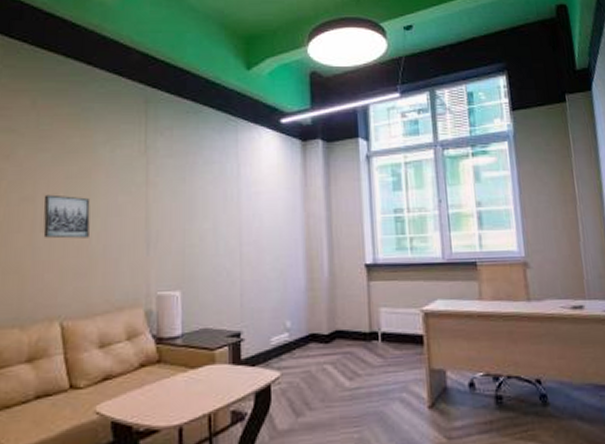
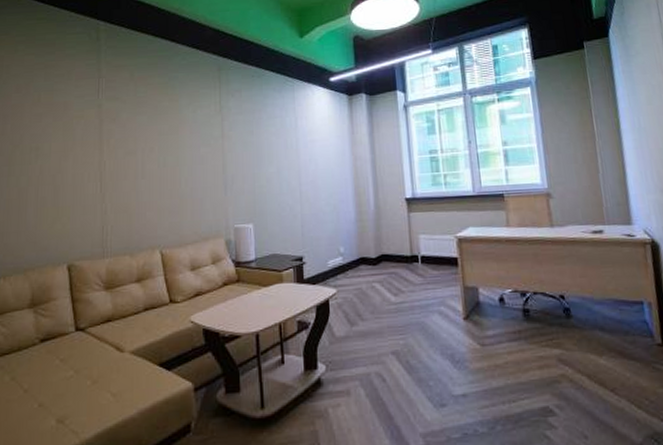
wall art: present [43,194,91,239] -> none [143,148,179,184]

